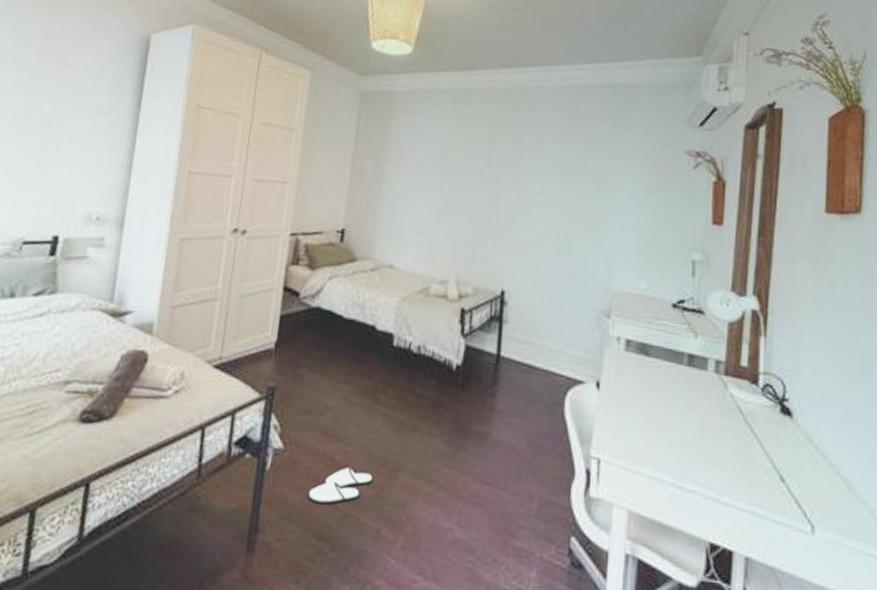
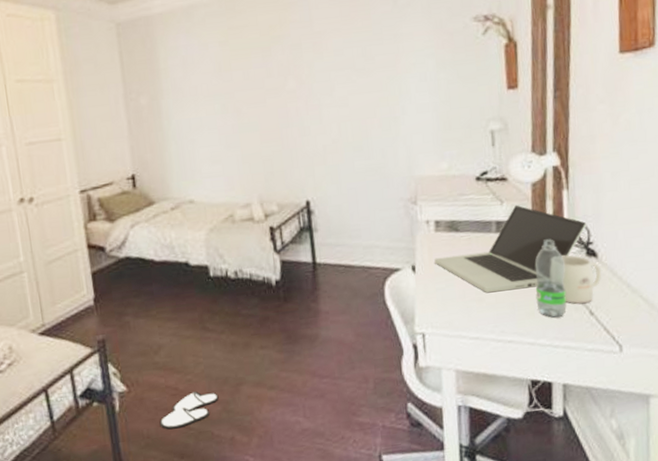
laptop: none [620,341,783,435] -> present [434,205,587,293]
bottle: none [723,385,757,475] -> present [534,239,567,318]
mug: none [754,407,796,467] -> present [561,254,602,304]

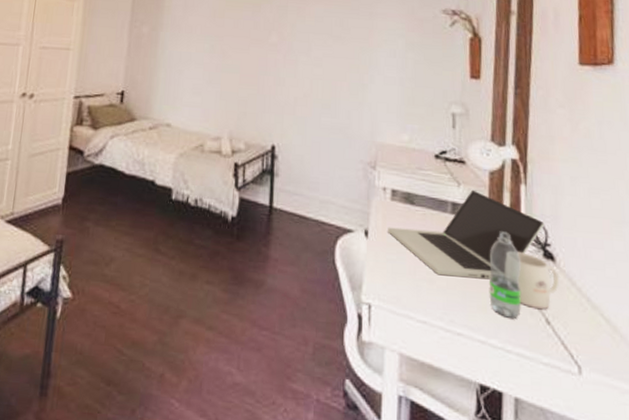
slippers: present [159,391,219,430] -> none [94,314,157,351]

